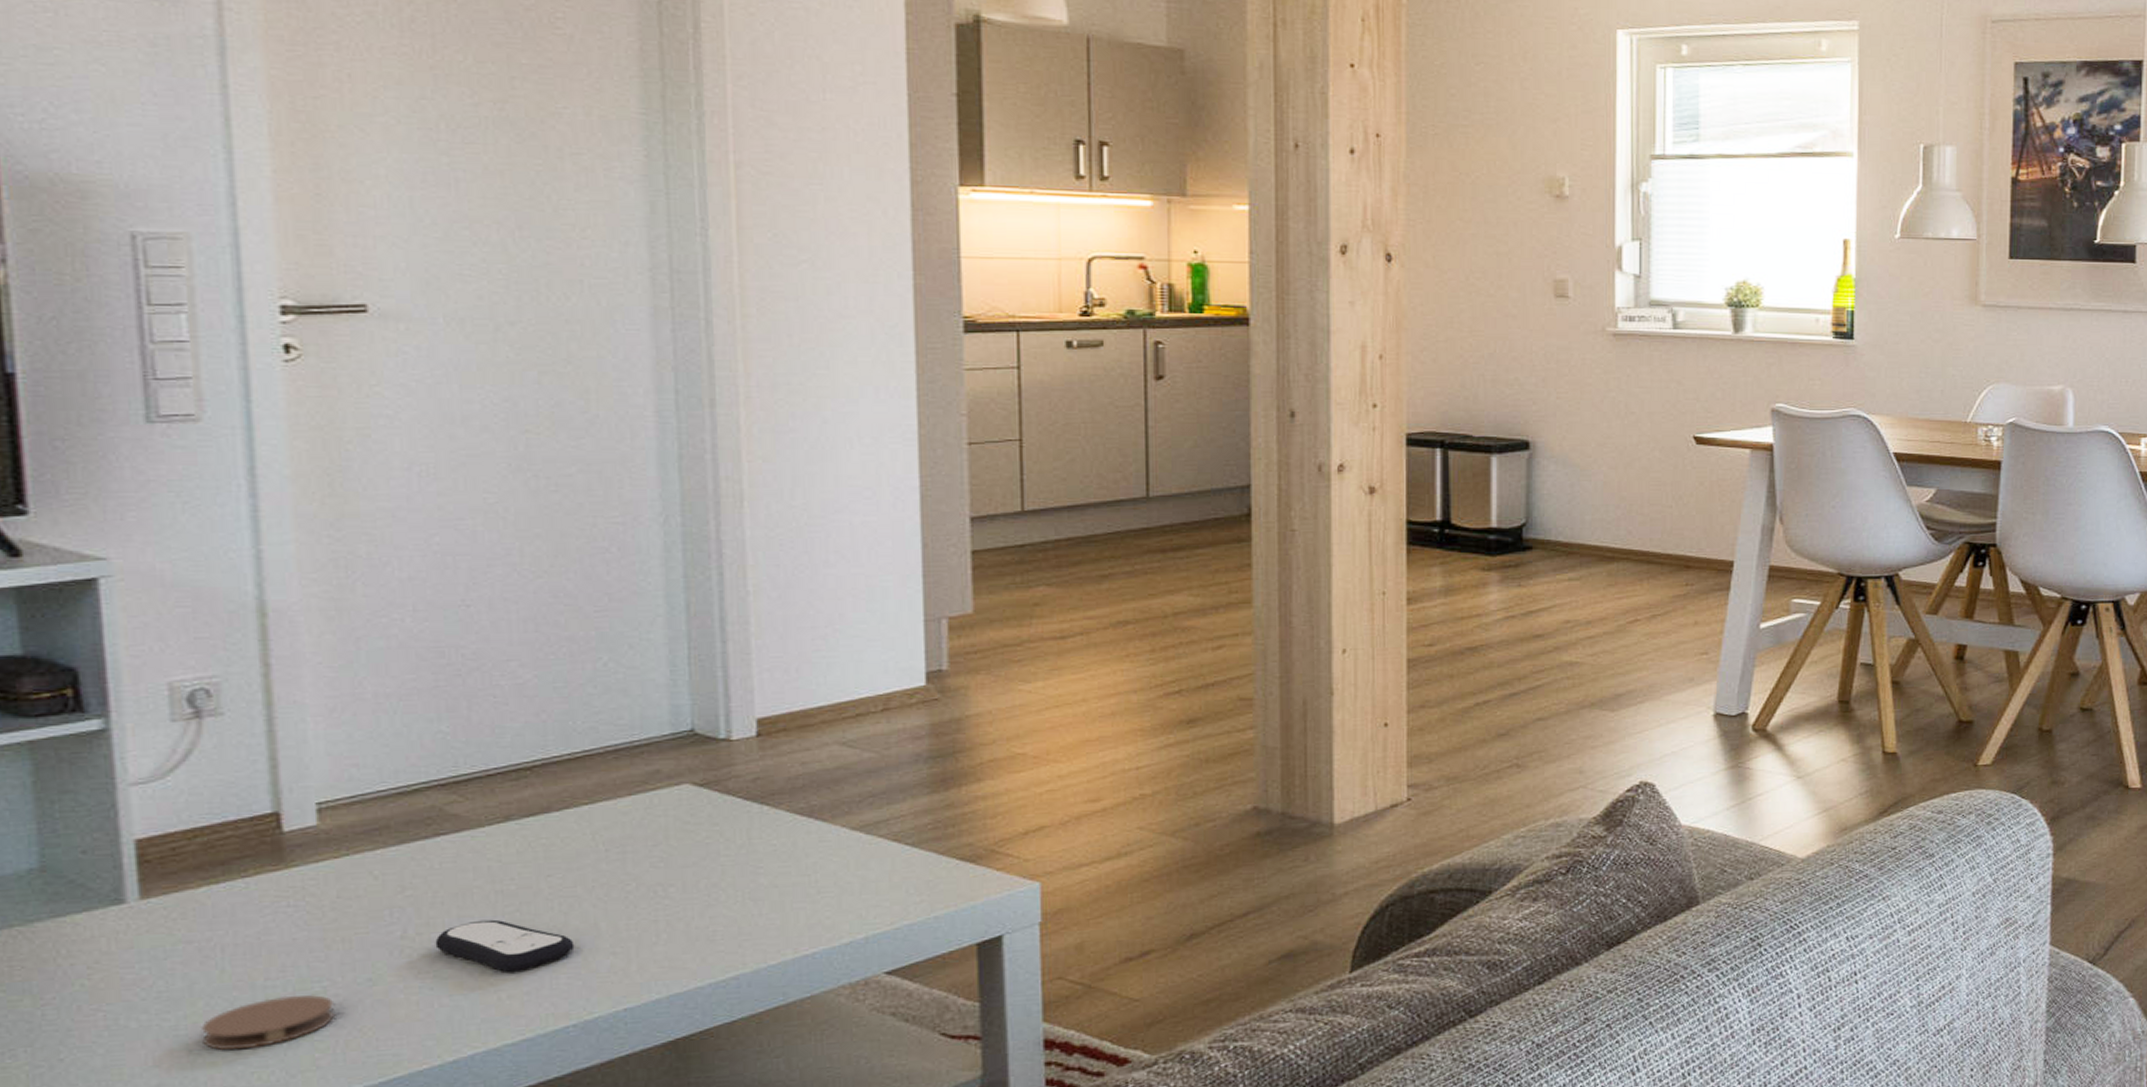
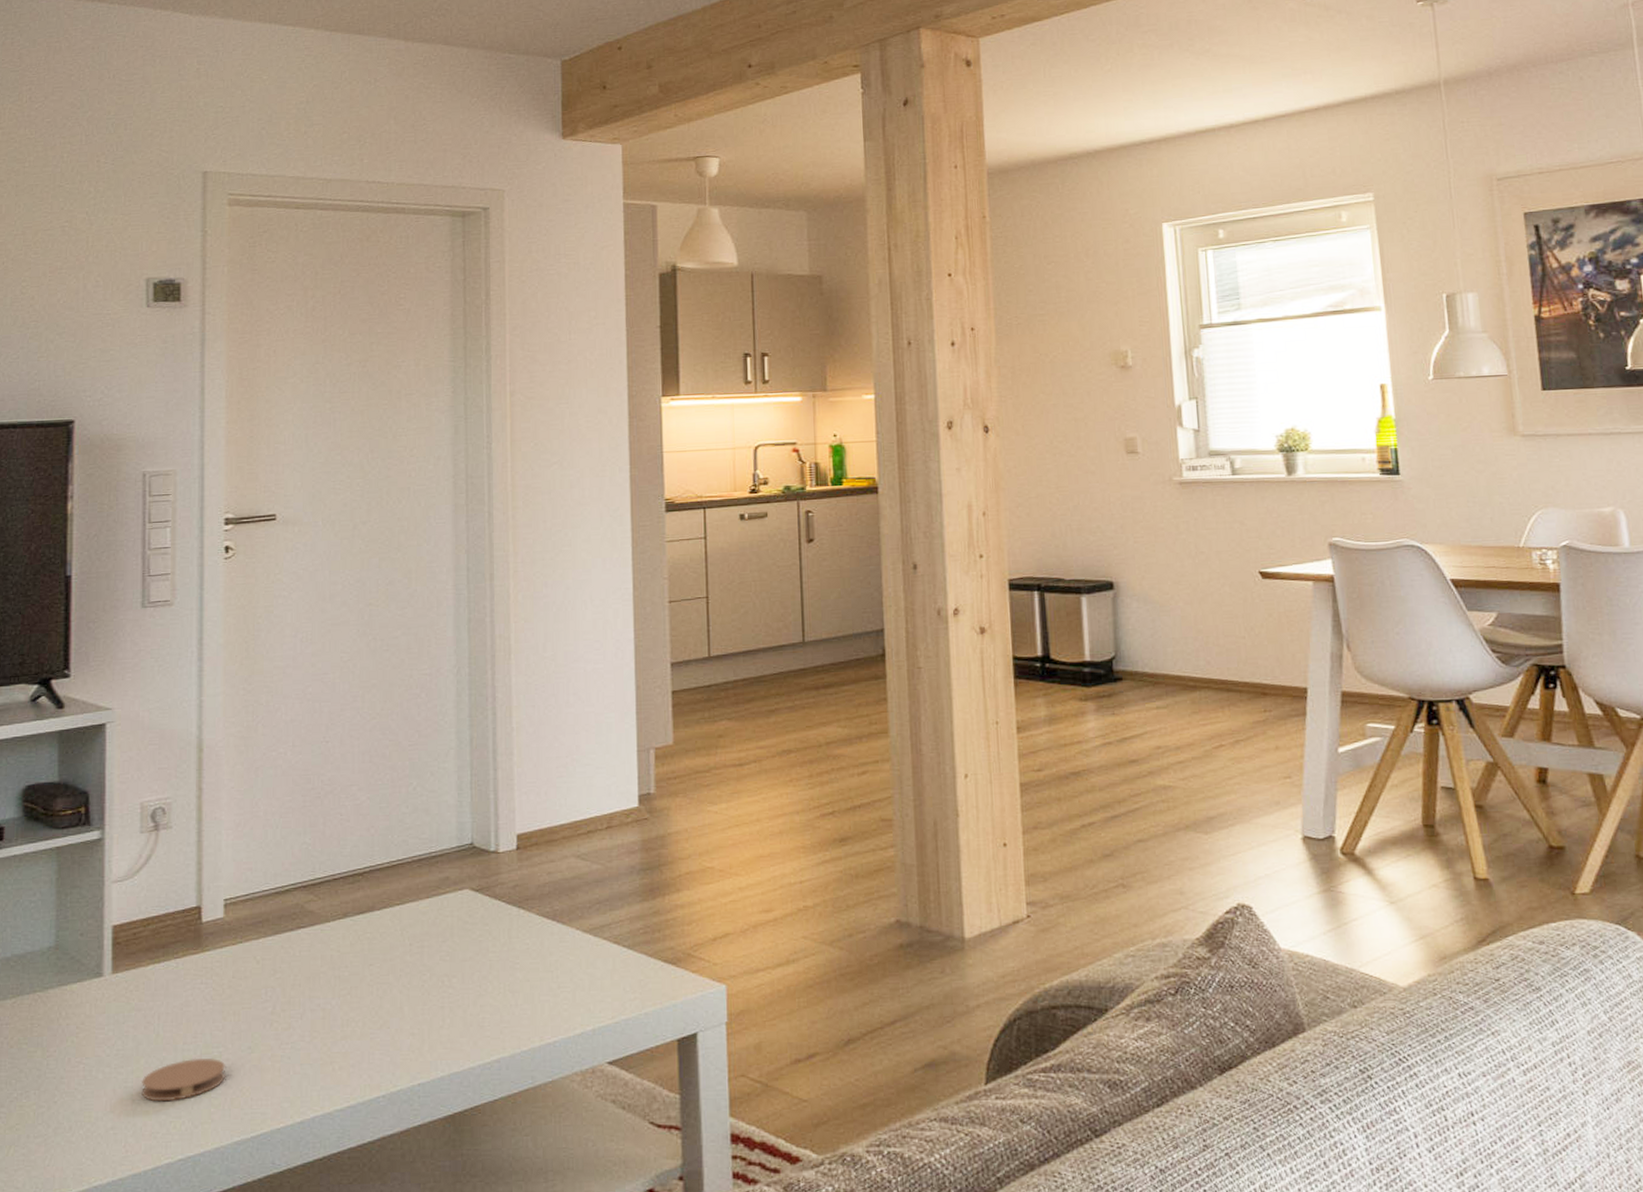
remote control: present [435,919,575,972] -> none [293,1000,386,1046]

